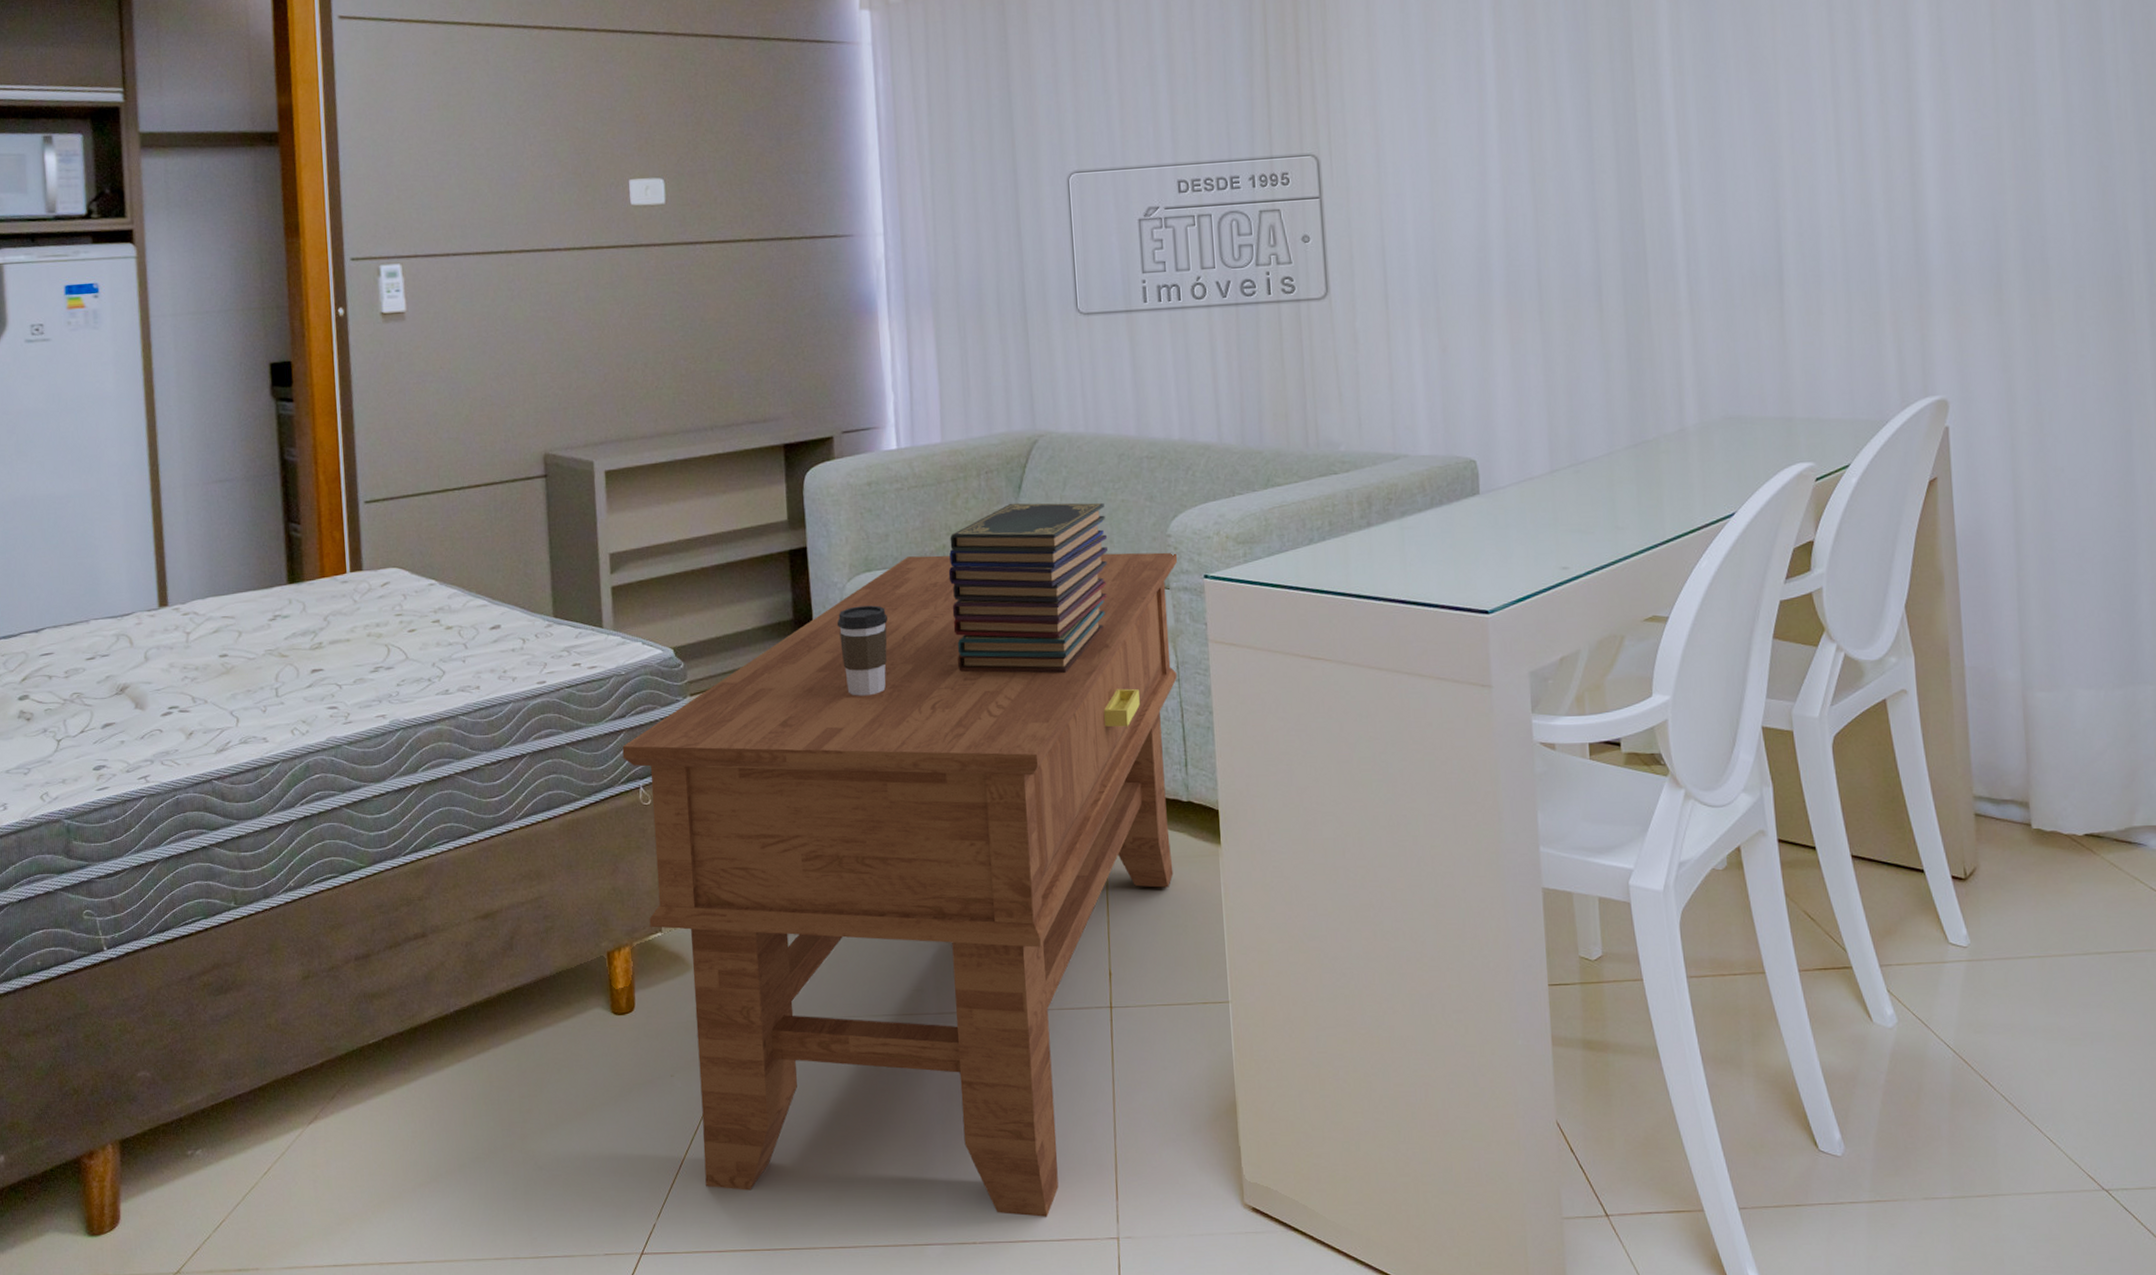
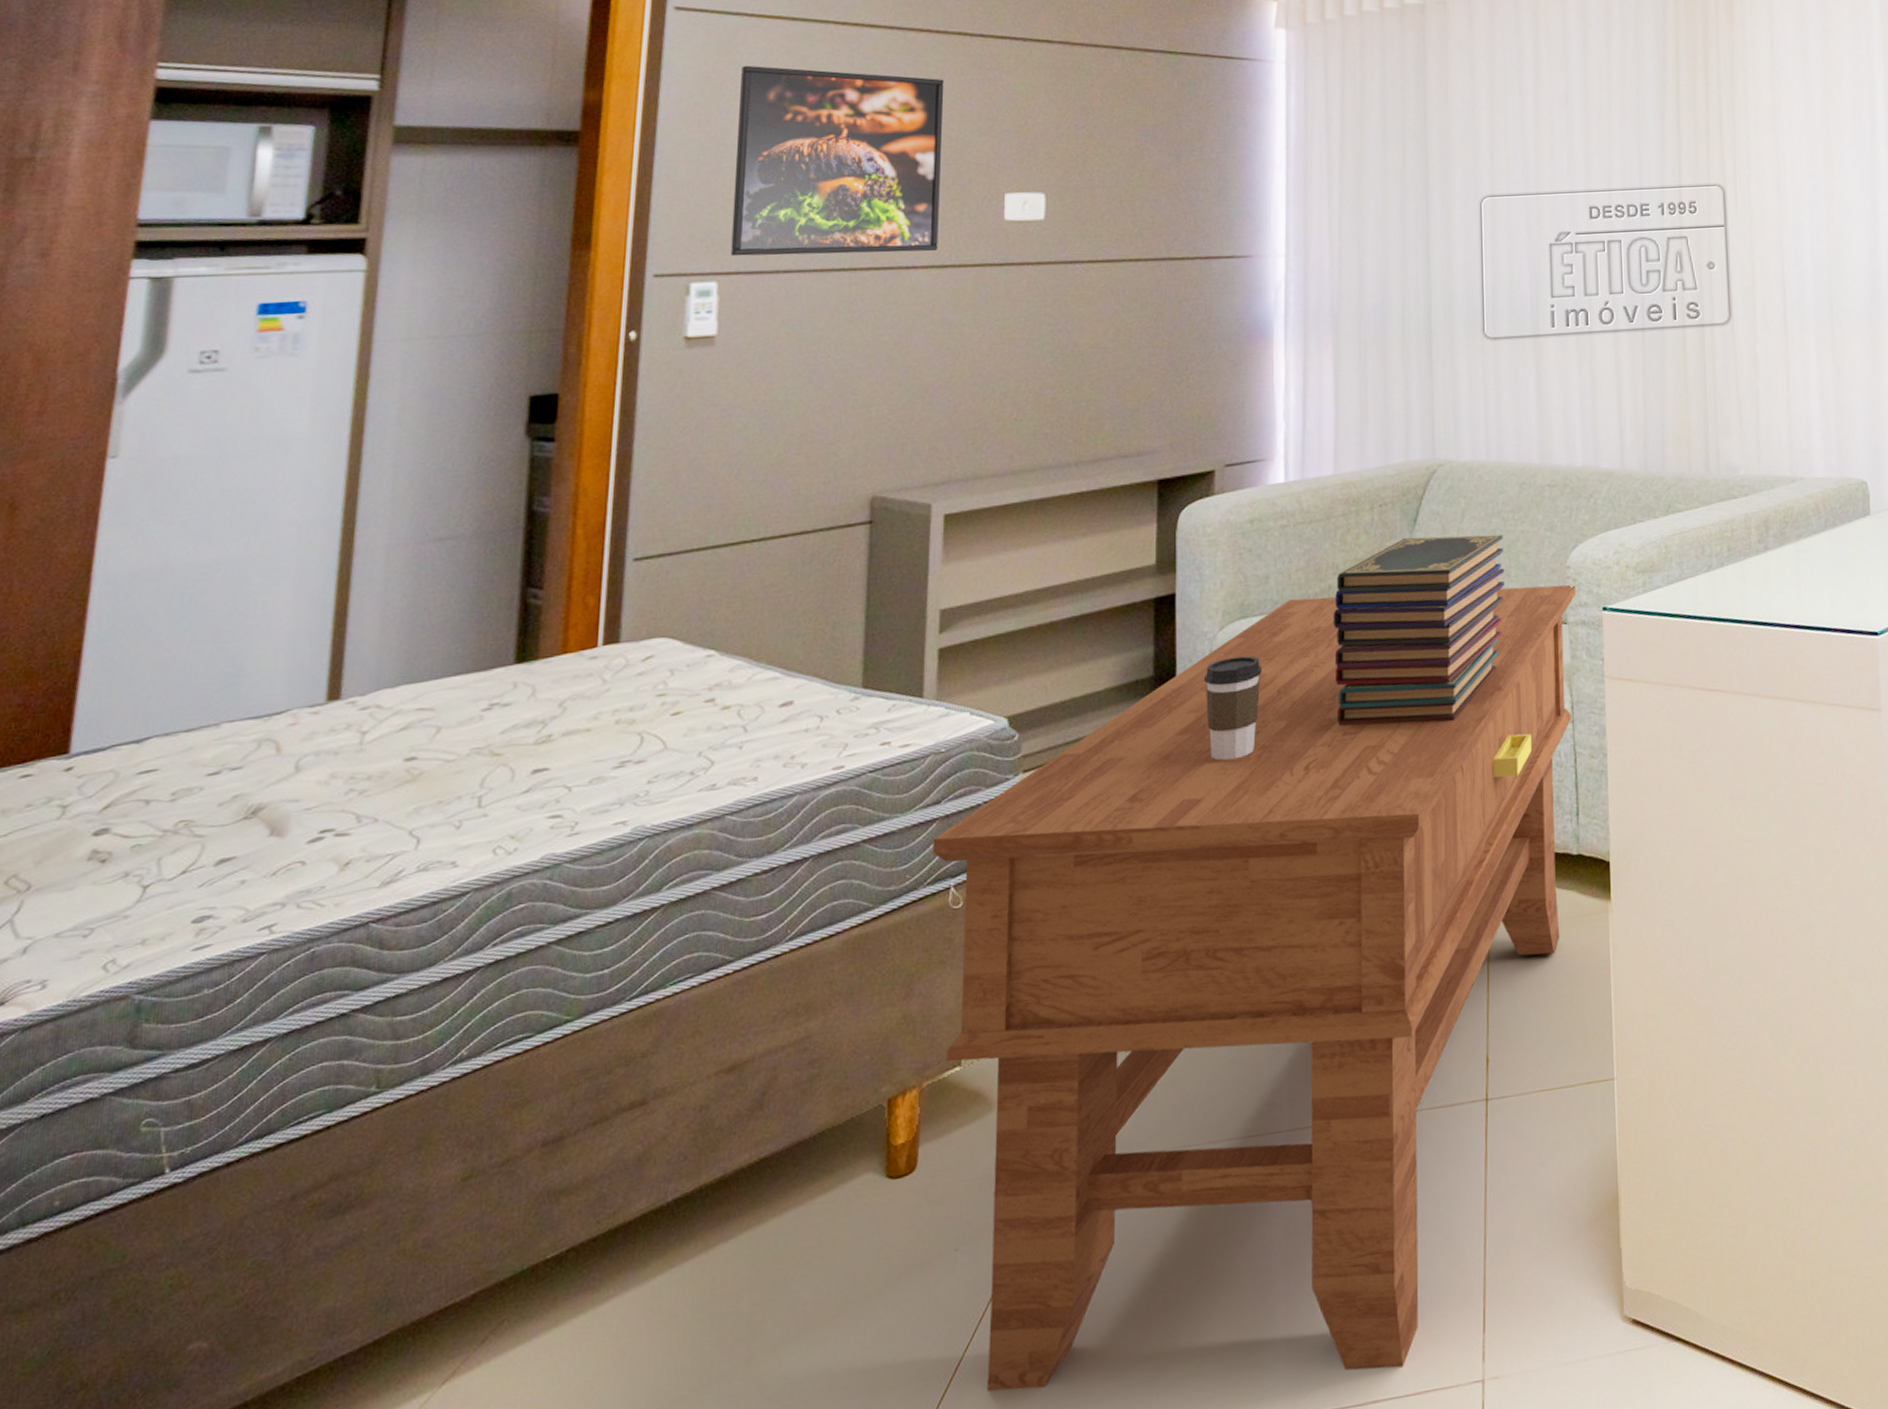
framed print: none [398,67,577,242] -> present [730,65,945,257]

